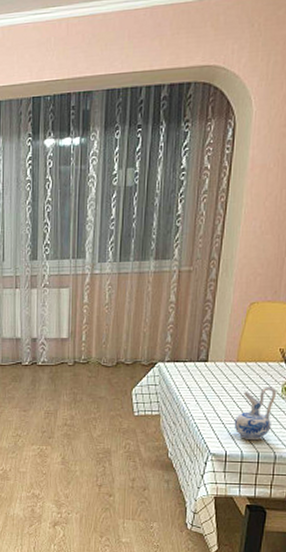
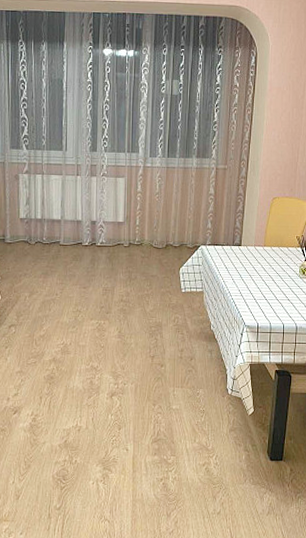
ceramic pitcher: present [234,386,277,441] -> none [263,268,296,314]

